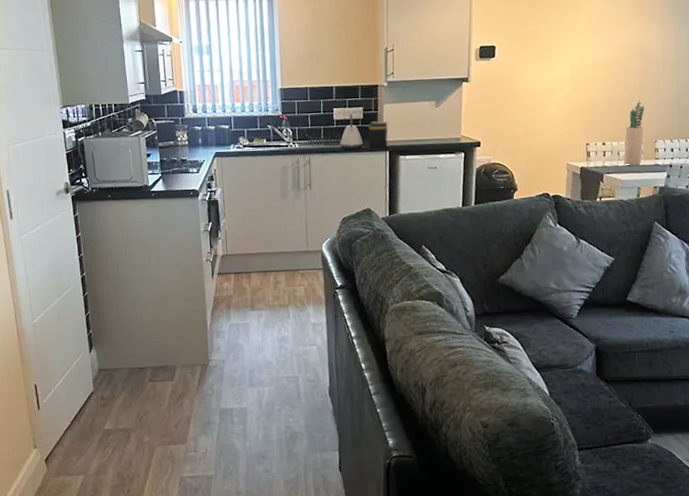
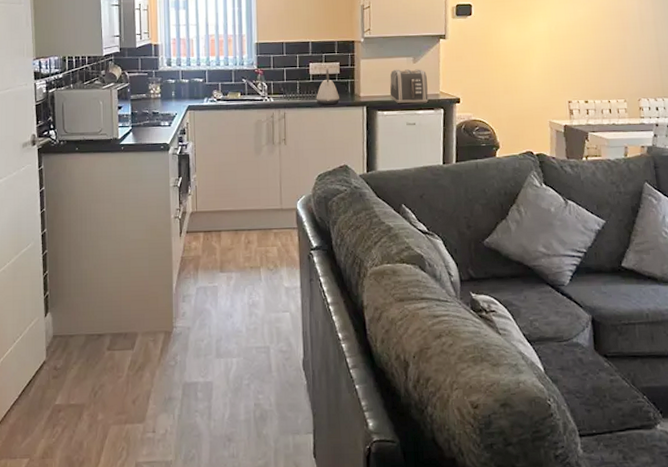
cylinder: present [368,121,388,149] -> none [344,76,365,104]
toaster: none [412,113,450,150] -> present [389,69,429,105]
vase: present [624,100,645,166] -> none [607,58,627,125]

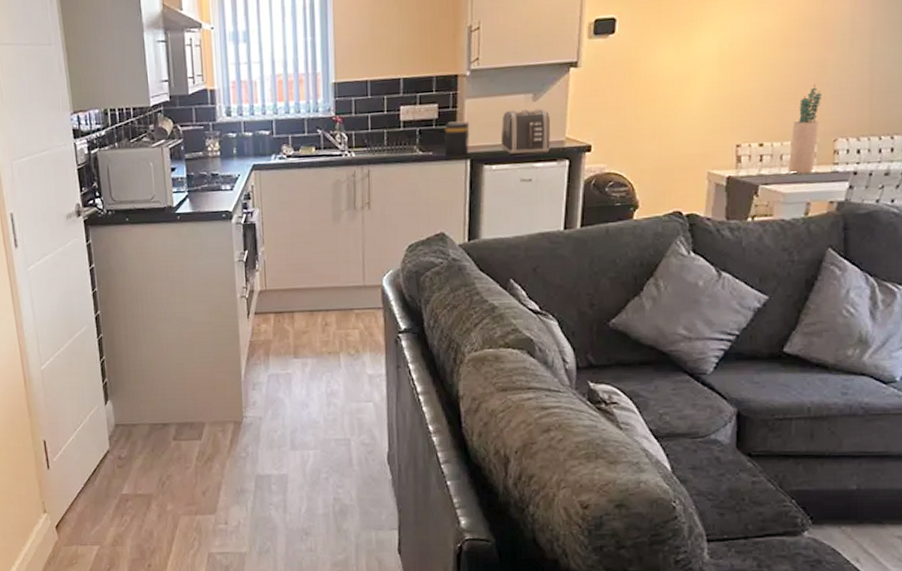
kettle: present [316,68,339,106] -> none [407,111,437,160]
cylinder: none [344,76,365,104] -> present [443,121,470,158]
vase: none [607,58,627,125] -> present [789,84,822,174]

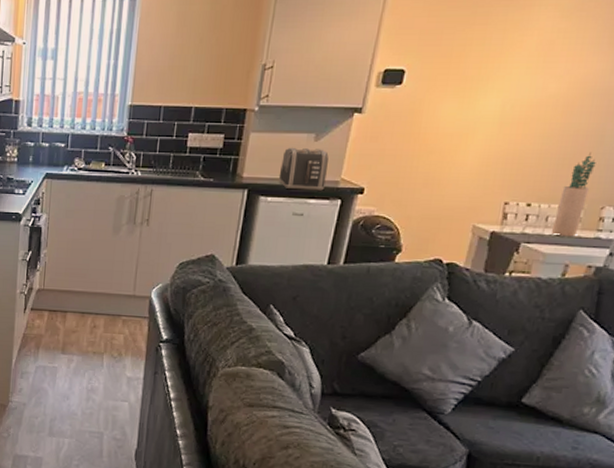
cylinder: present [443,121,470,158] -> none [225,152,252,186]

